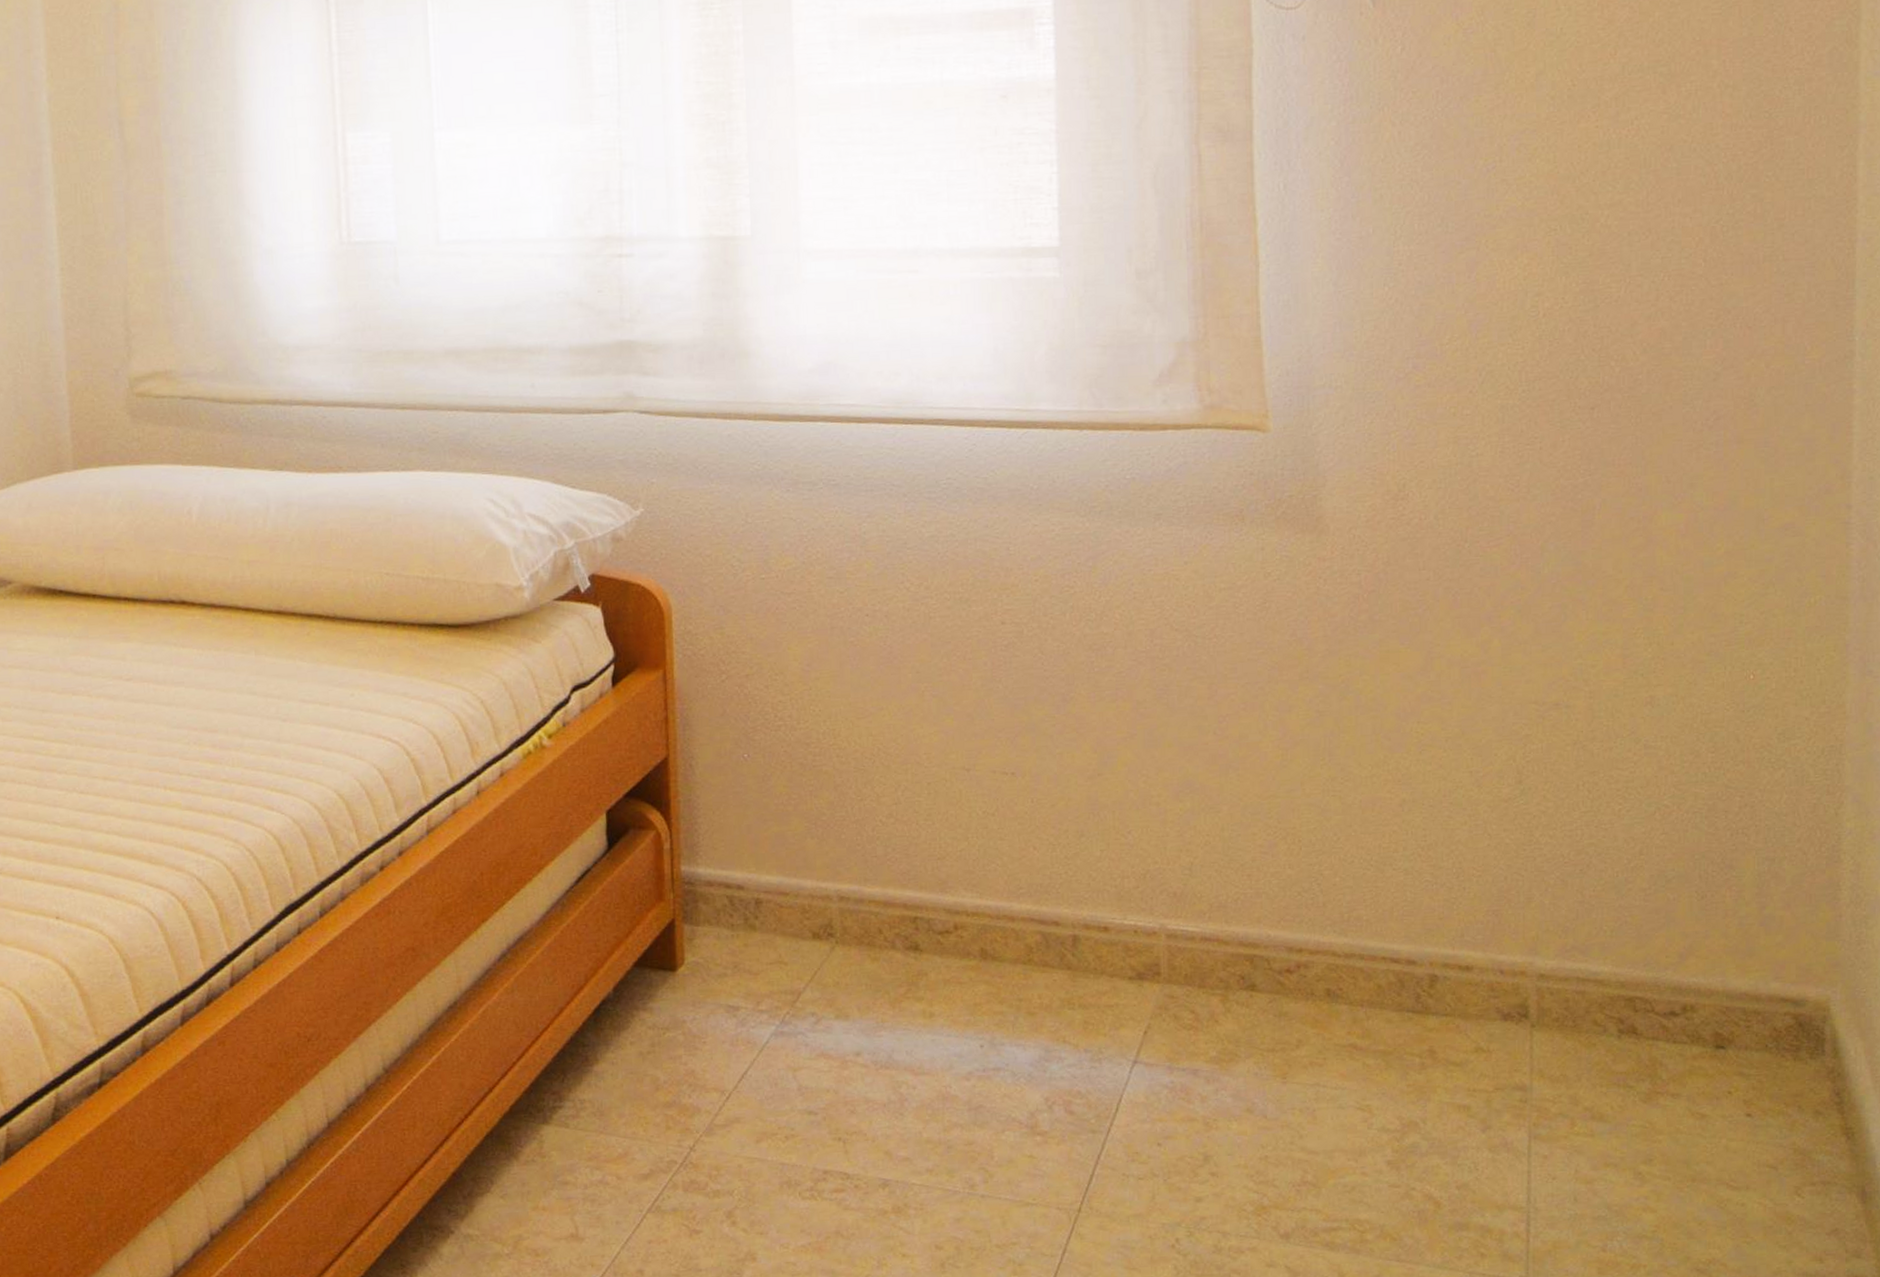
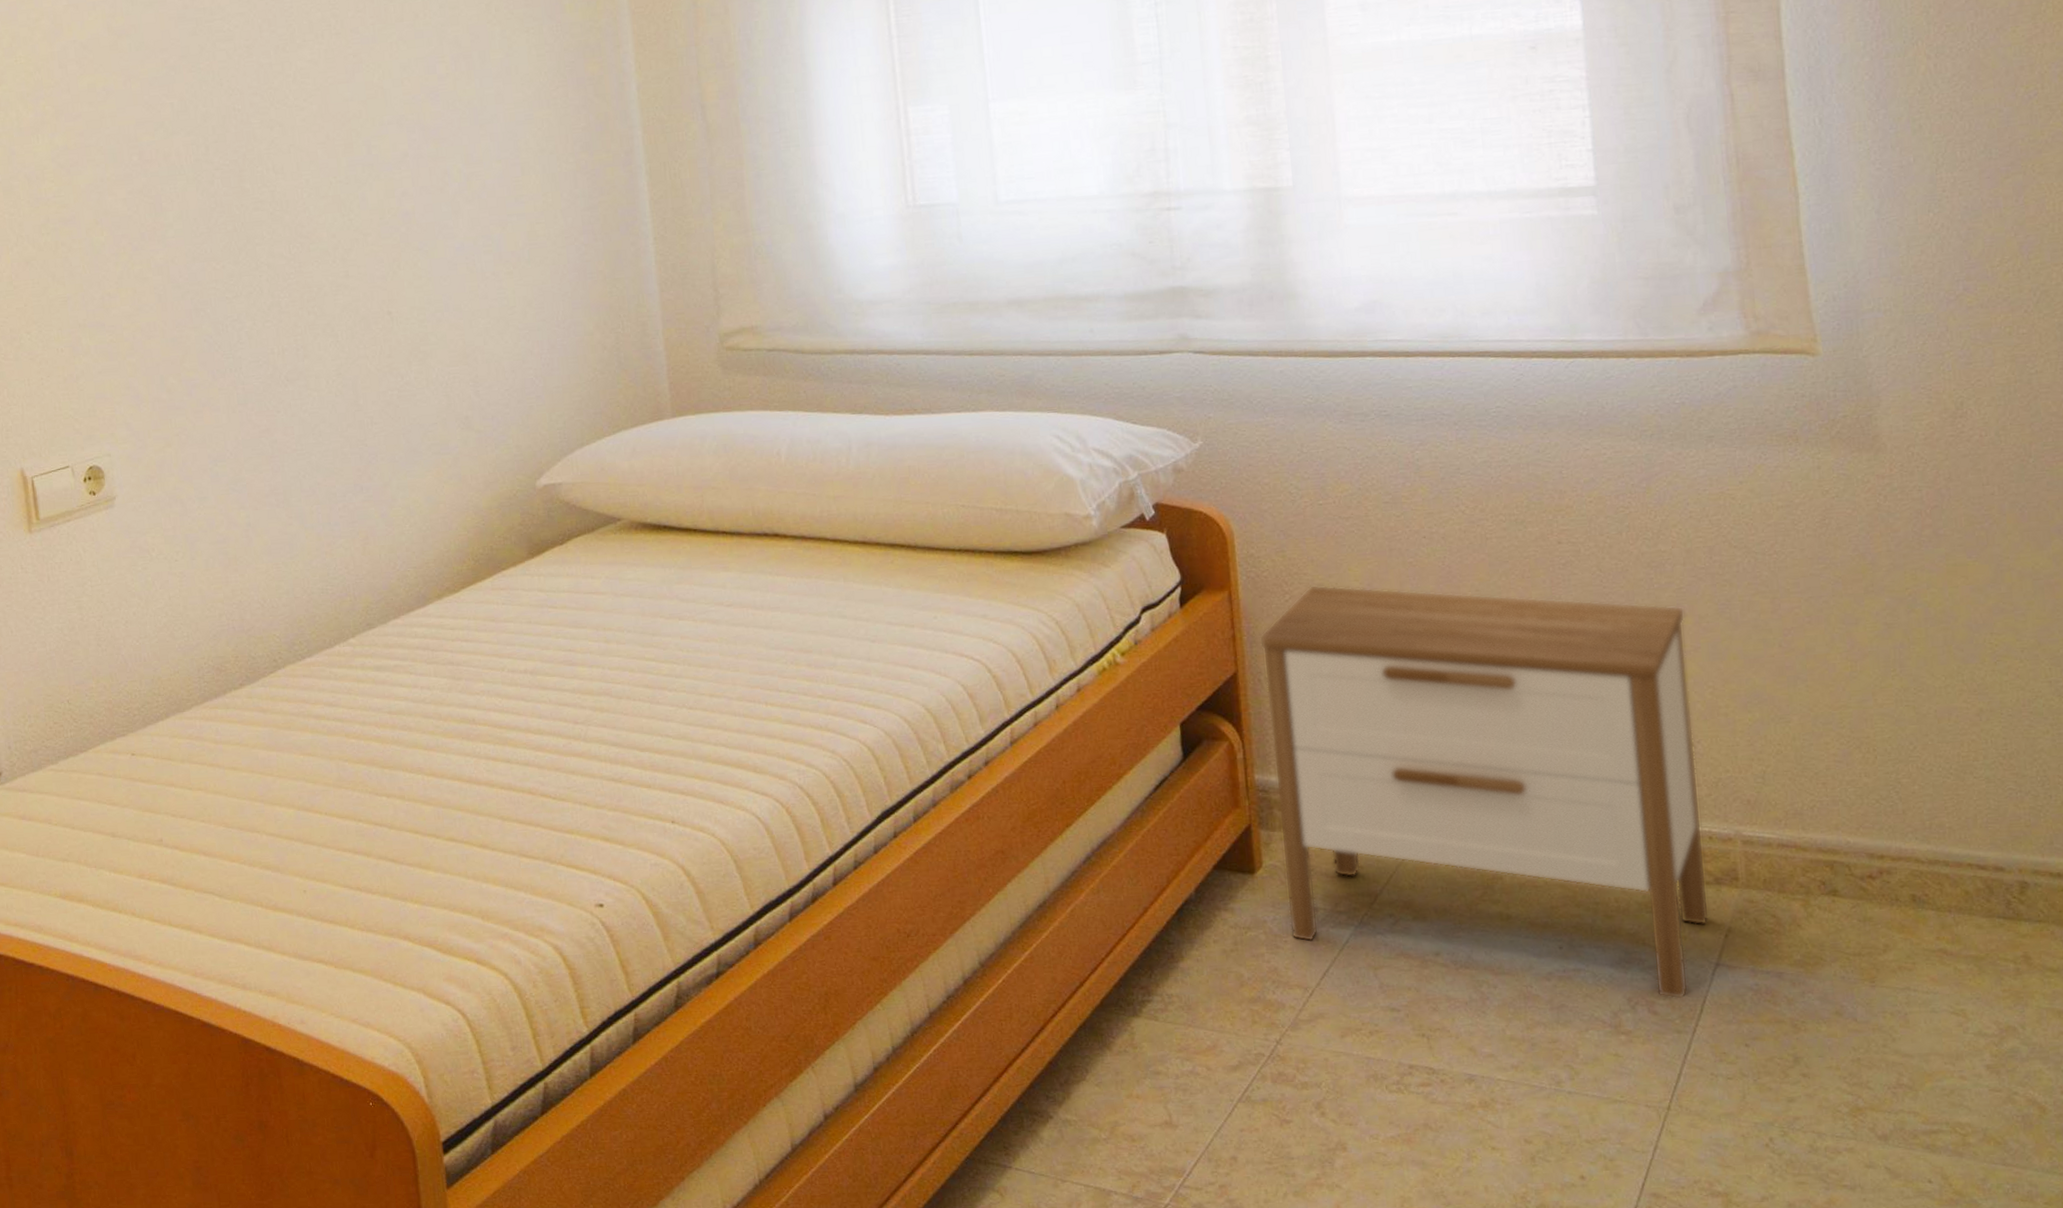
nightstand: none [693,664,1130,1098] -> present [1260,584,1710,999]

